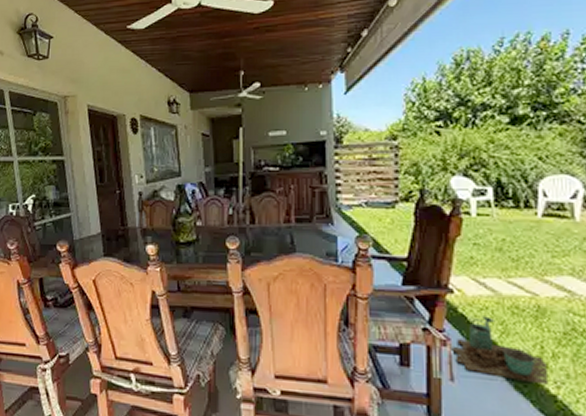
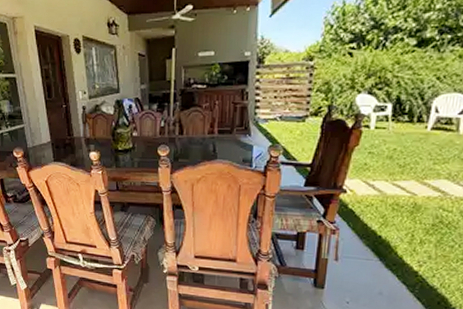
watering can: present [451,316,549,385] -> none [339,211,416,264]

